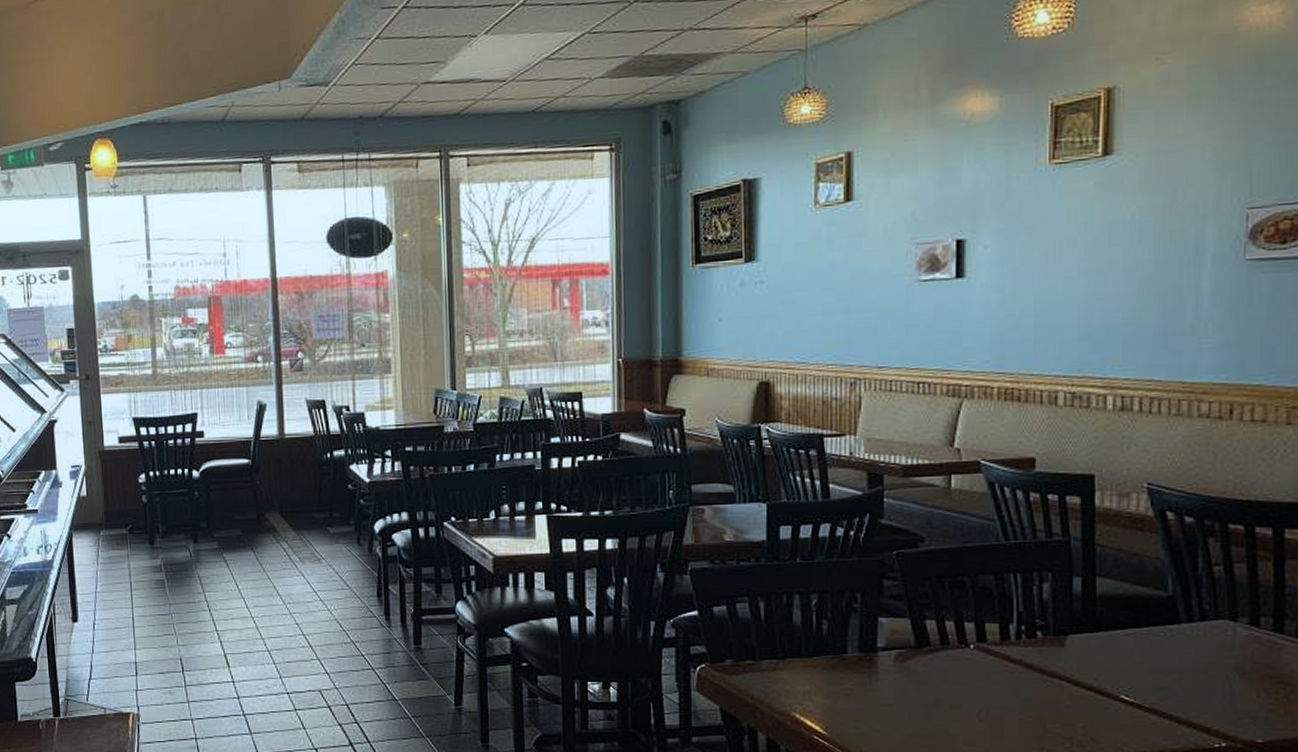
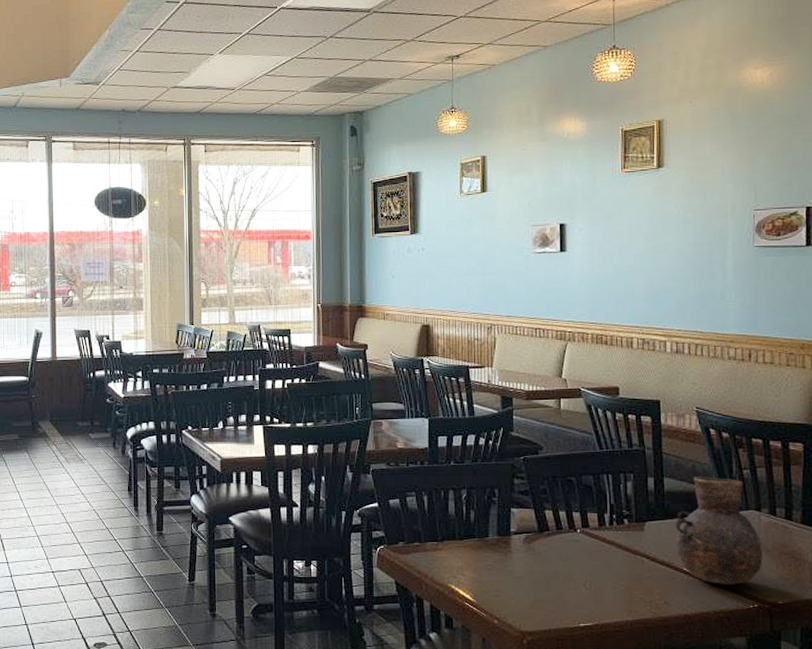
vase: none [1110,575,1237,717] -> present [675,477,763,585]

